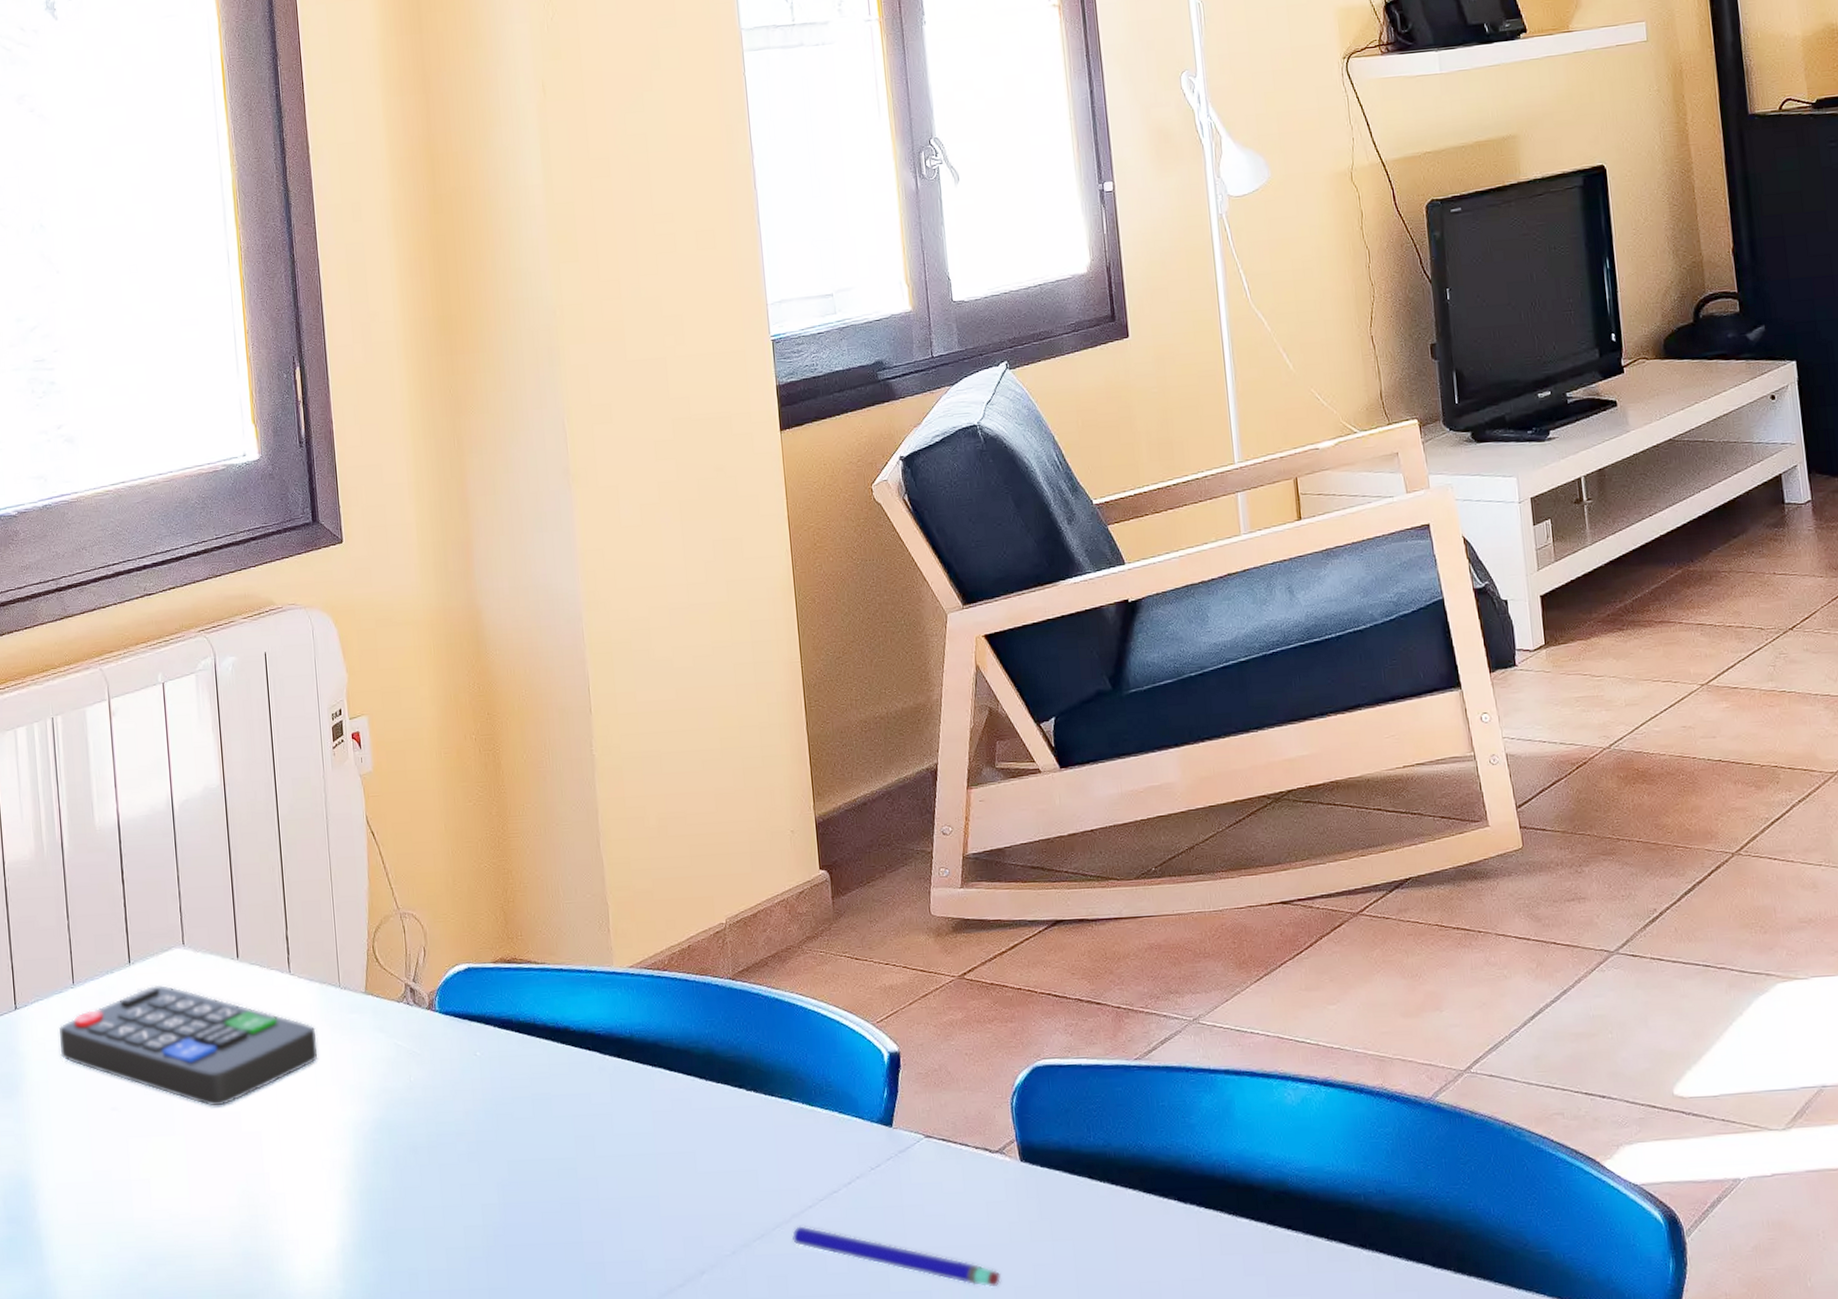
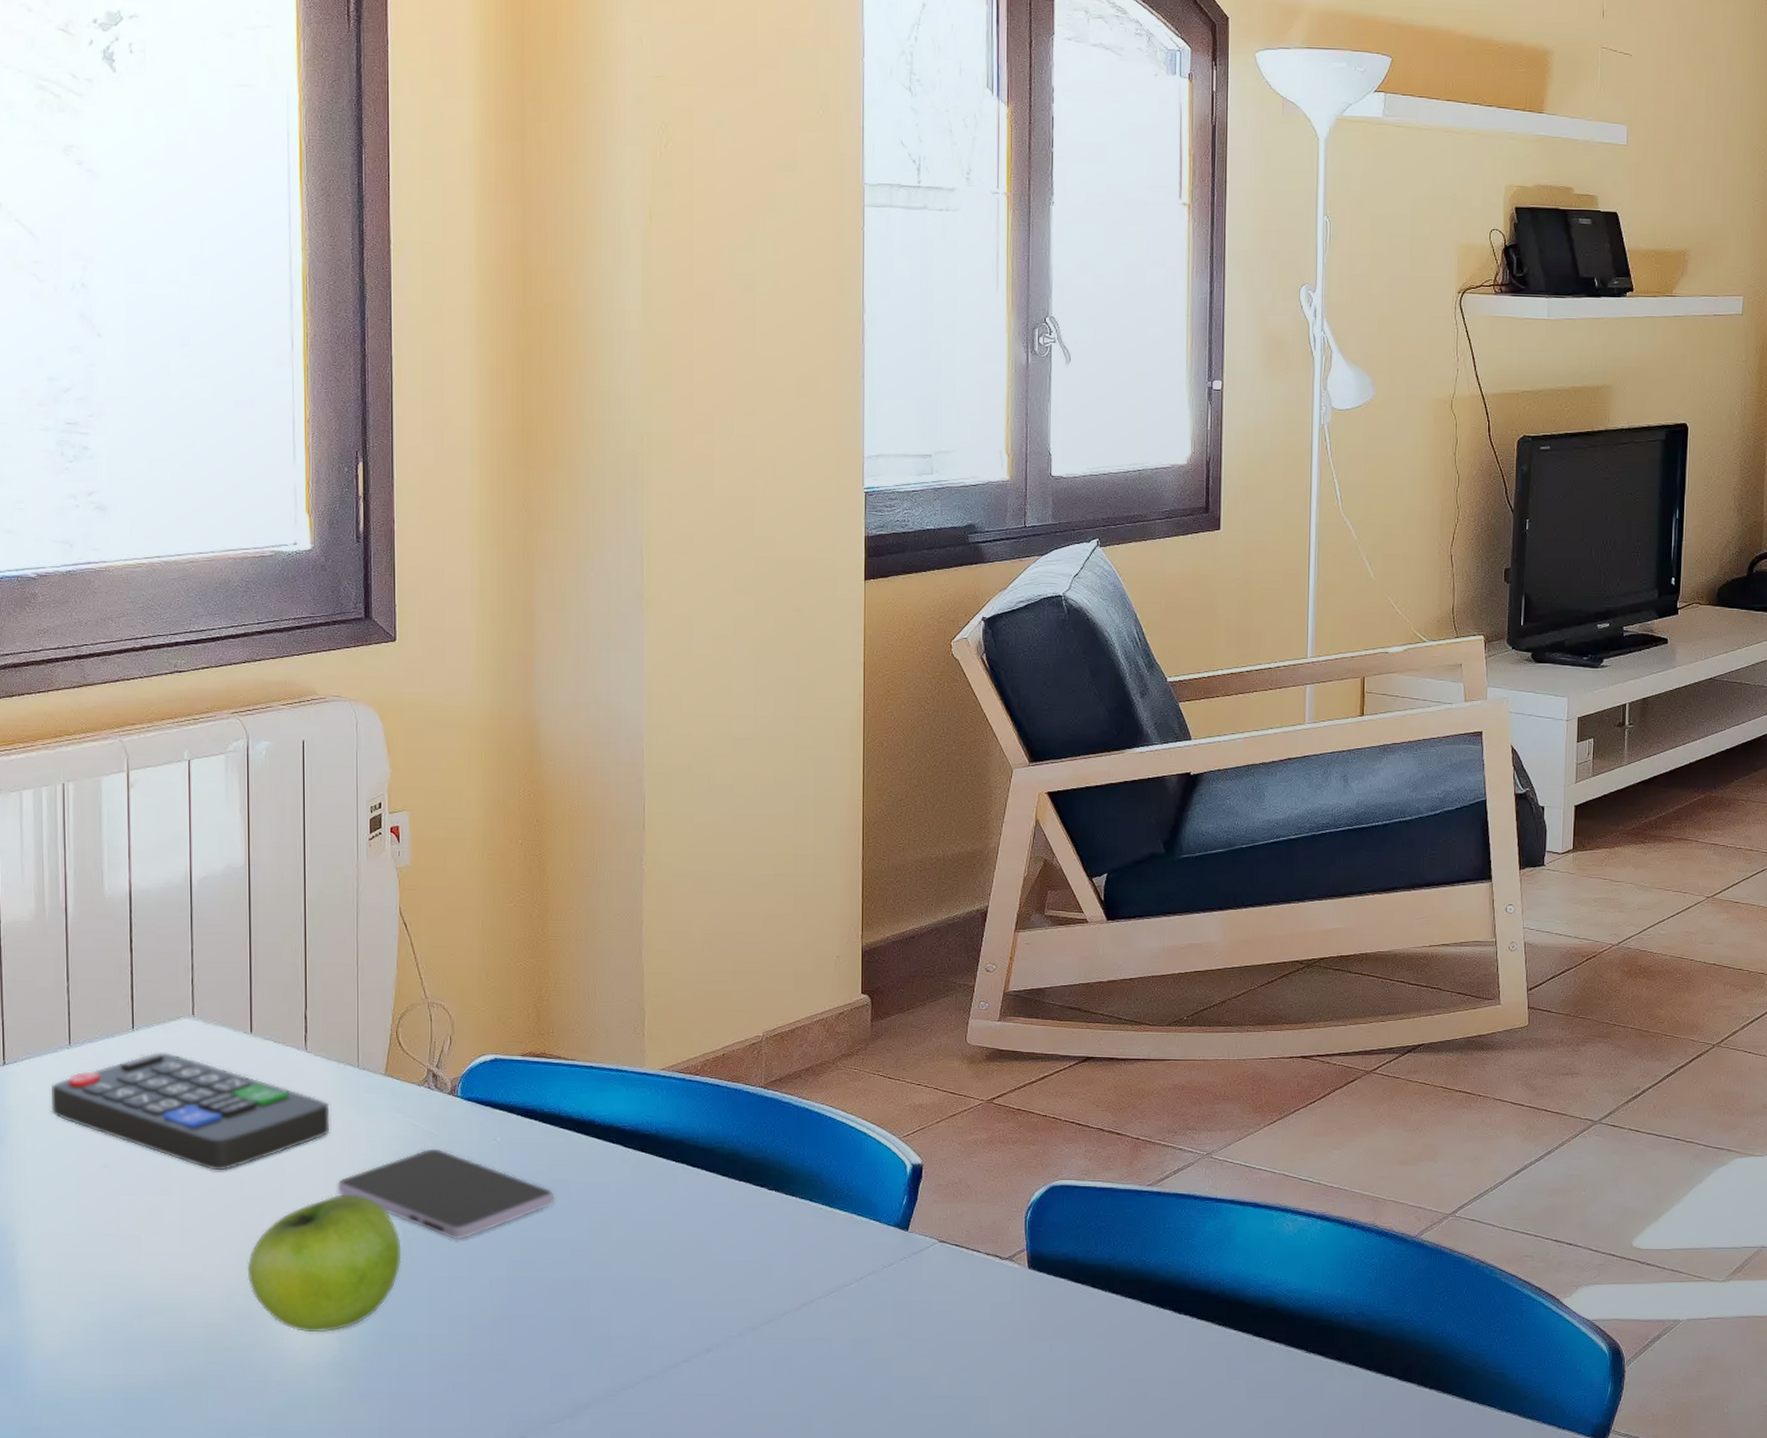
fruit: none [250,1123,396,1275] -> present [247,1194,402,1333]
smartphone: none [328,1068,537,1166] -> present [337,1148,555,1240]
pen: present [792,1226,1001,1287] -> none [800,1314,998,1376]

